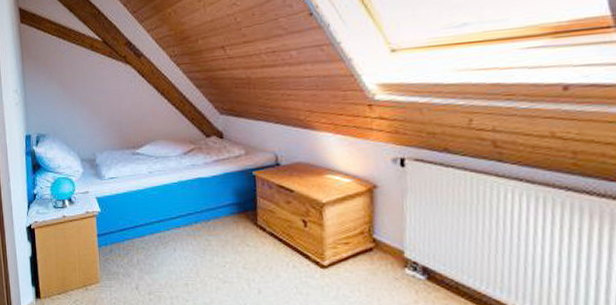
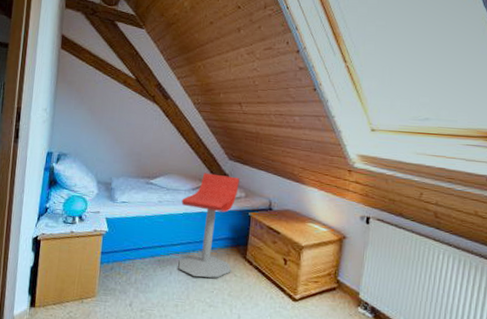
stool: none [173,132,242,252] -> present [178,173,240,278]

